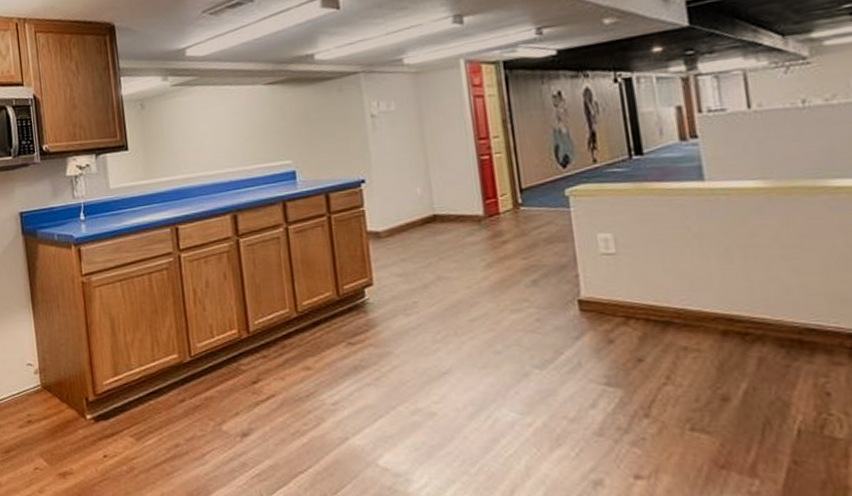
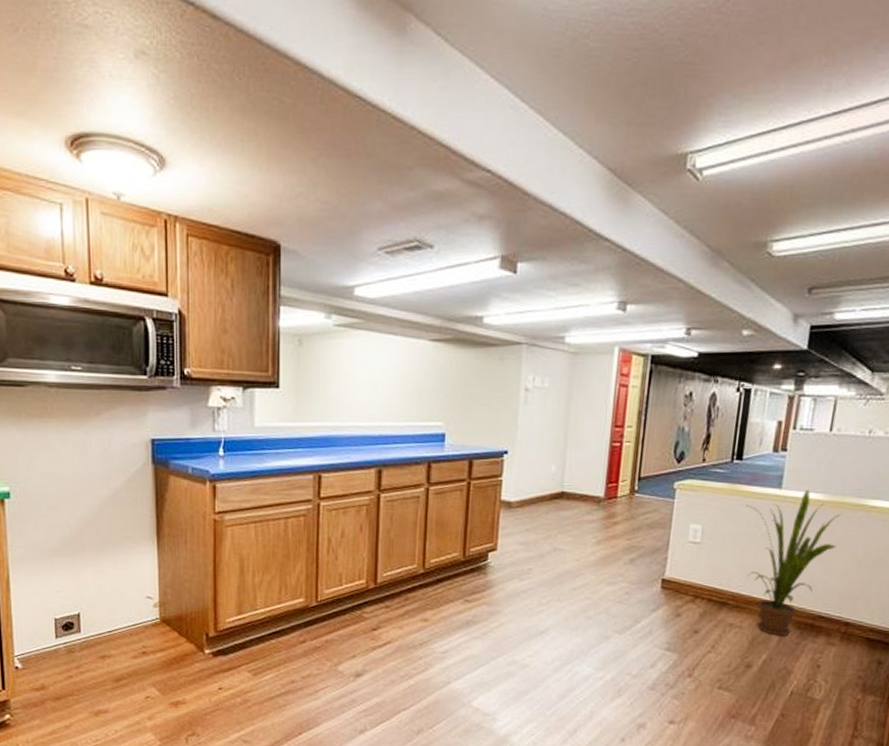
house plant: none [663,178,803,358] -> present [746,490,839,636]

